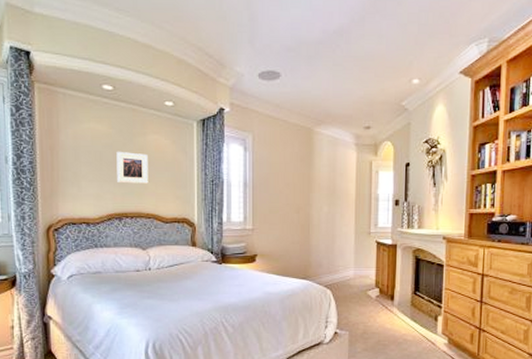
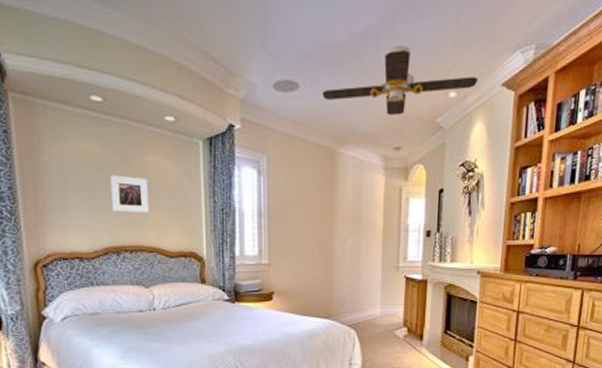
ceiling fan: none [301,41,439,99] -> present [322,45,479,115]

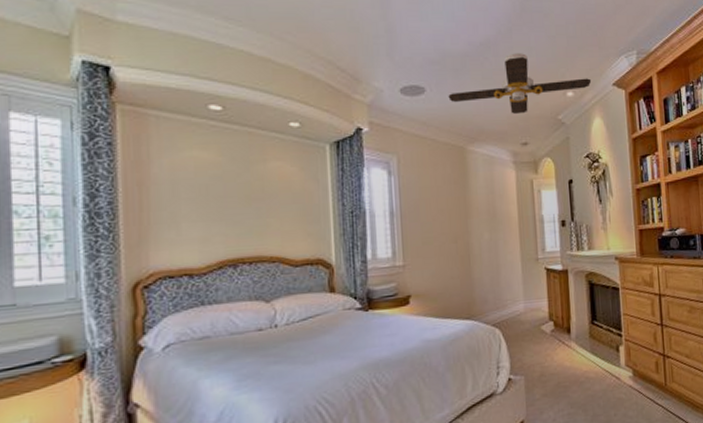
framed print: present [110,174,149,213] -> none [228,182,271,222]

